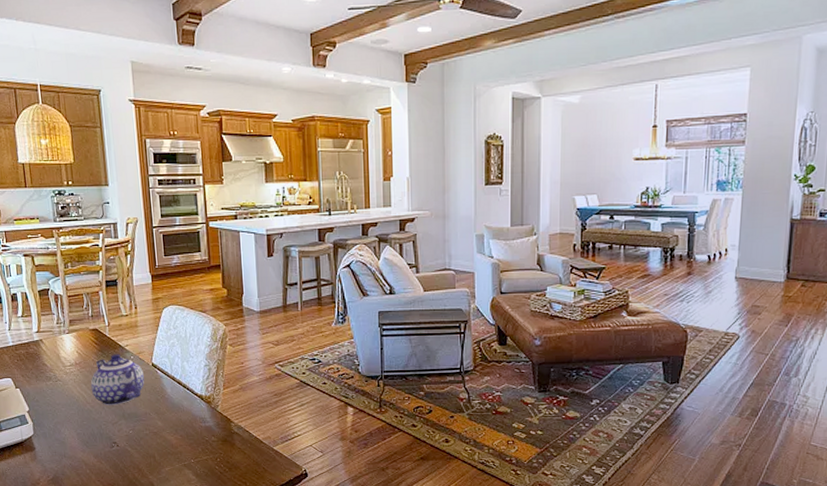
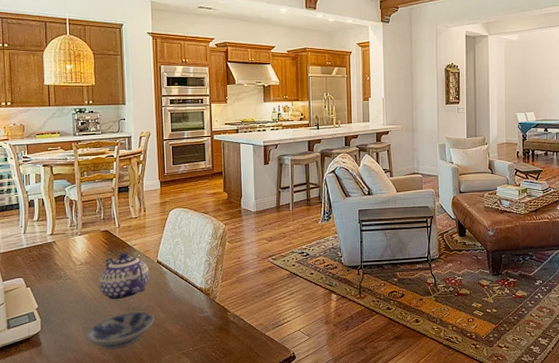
bowl: none [80,418,152,457] -> present [85,311,154,349]

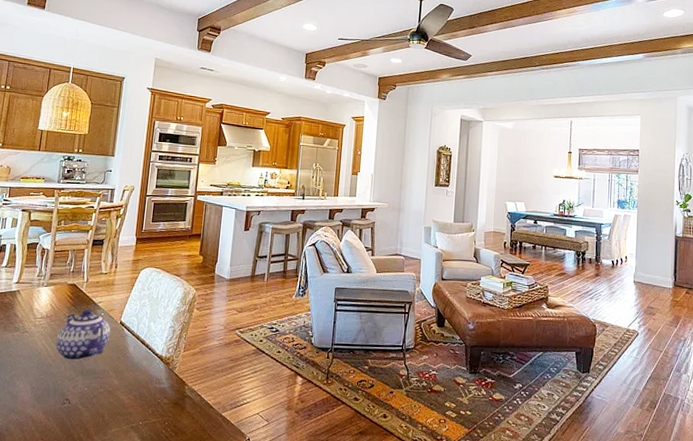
bowl: present [85,311,154,349] -> none [32,375,108,415]

